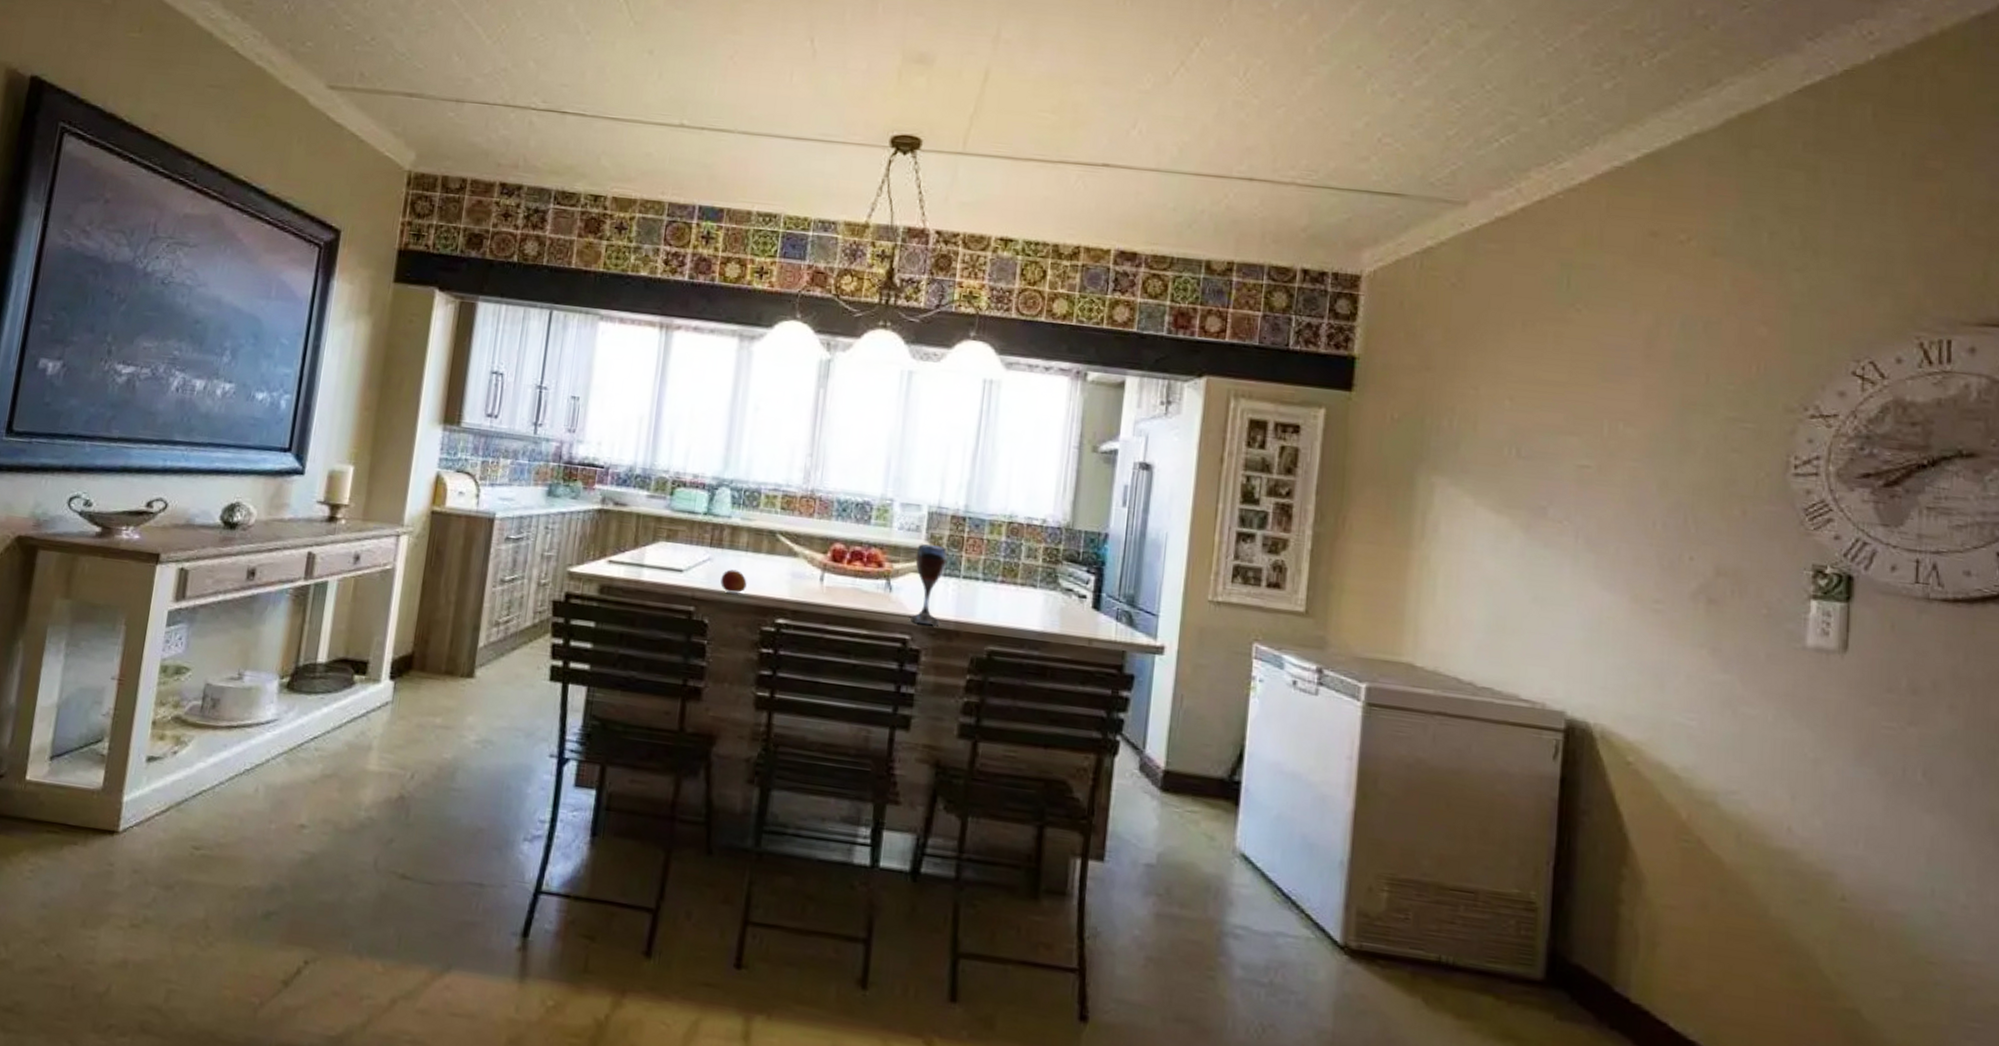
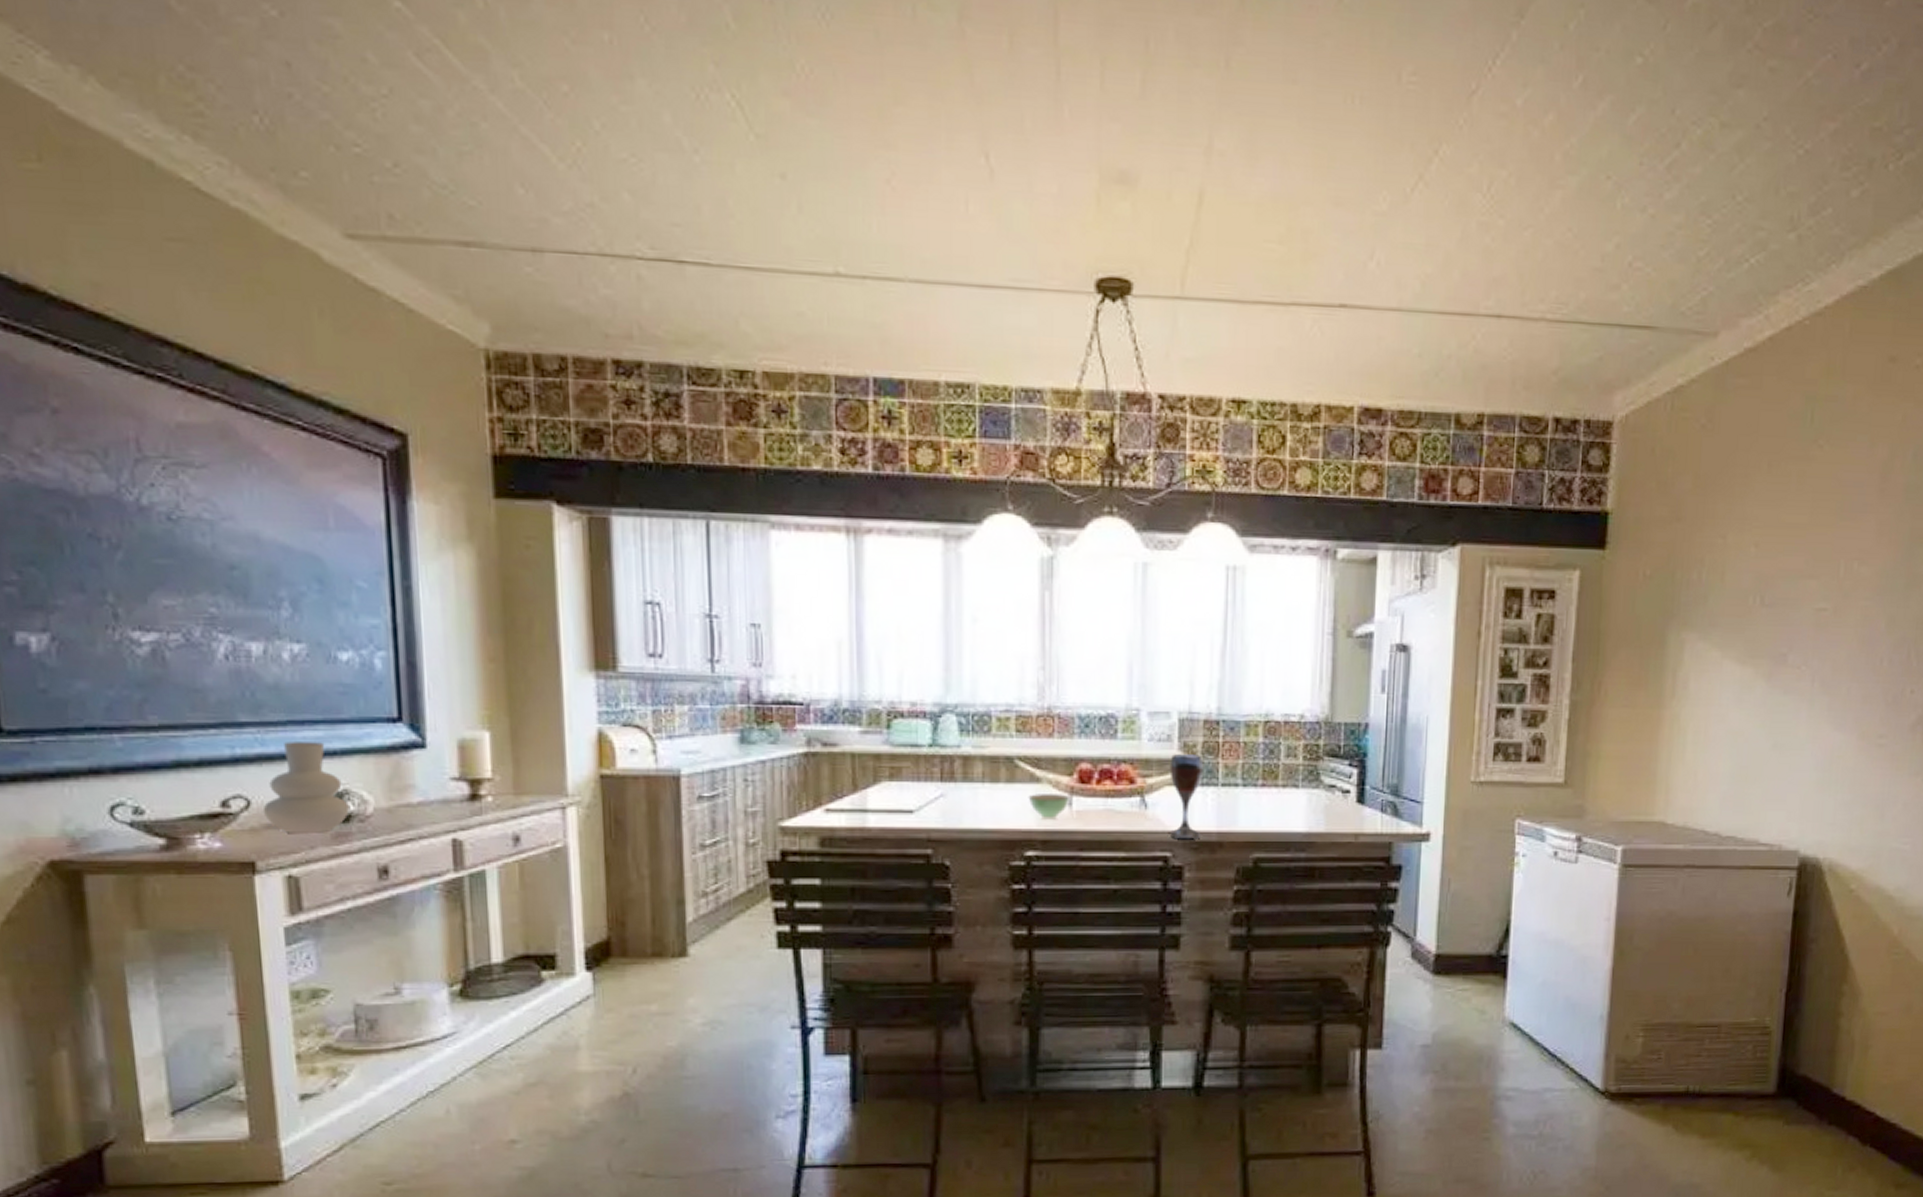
vase: none [174,459,238,537] -> present [262,742,349,835]
fruit: present [720,569,747,593] -> none [958,804,988,830]
bowl: none [784,567,823,593] -> present [1028,794,1071,820]

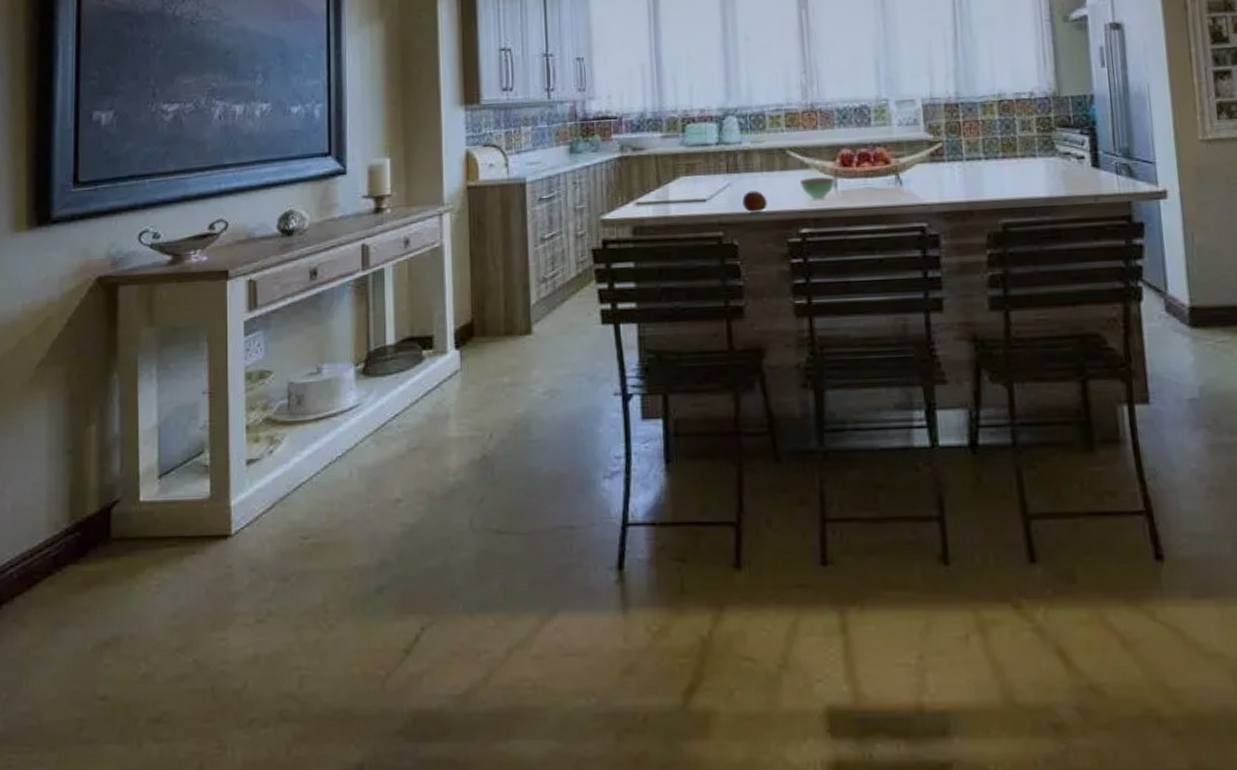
vase: present [262,742,349,835] -> none [235,175,292,248]
fruit: none [958,804,988,830] -> present [742,190,767,213]
cup: present [1169,753,1203,840] -> none [918,134,953,211]

